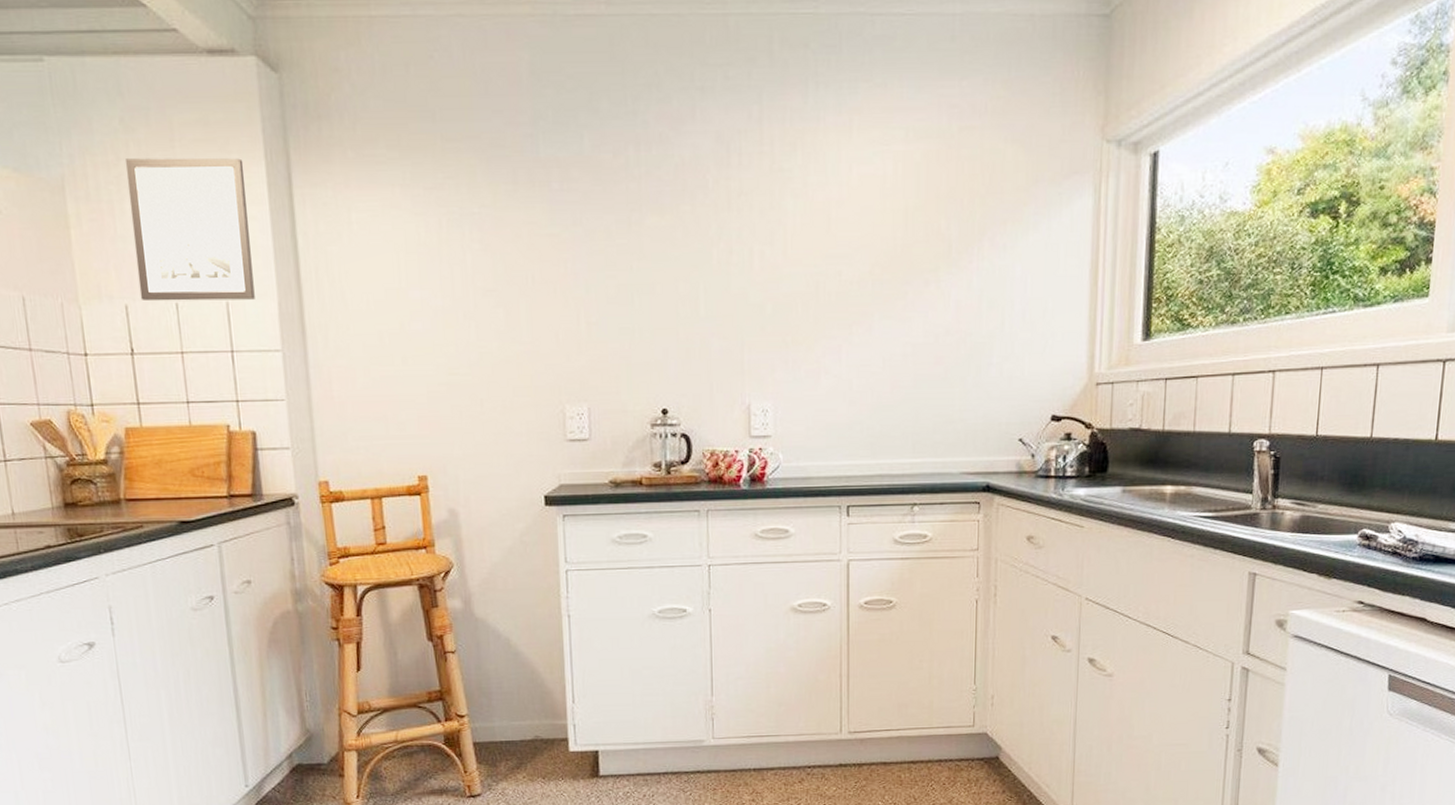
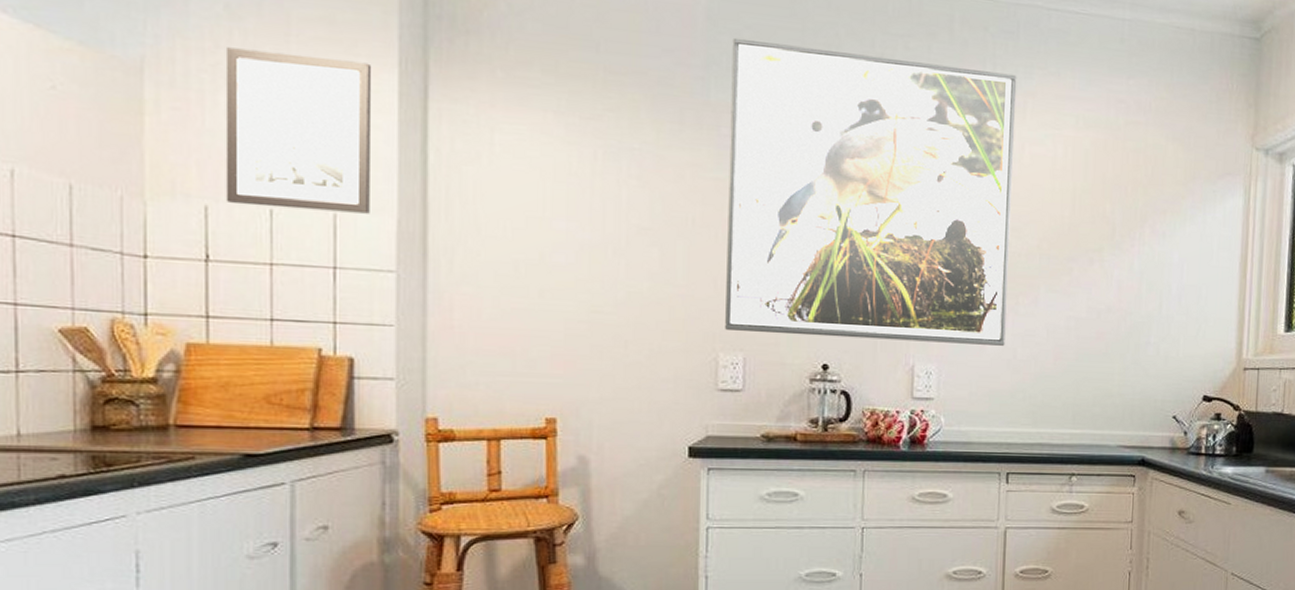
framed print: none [556,89,841,383] -> present [725,37,1017,346]

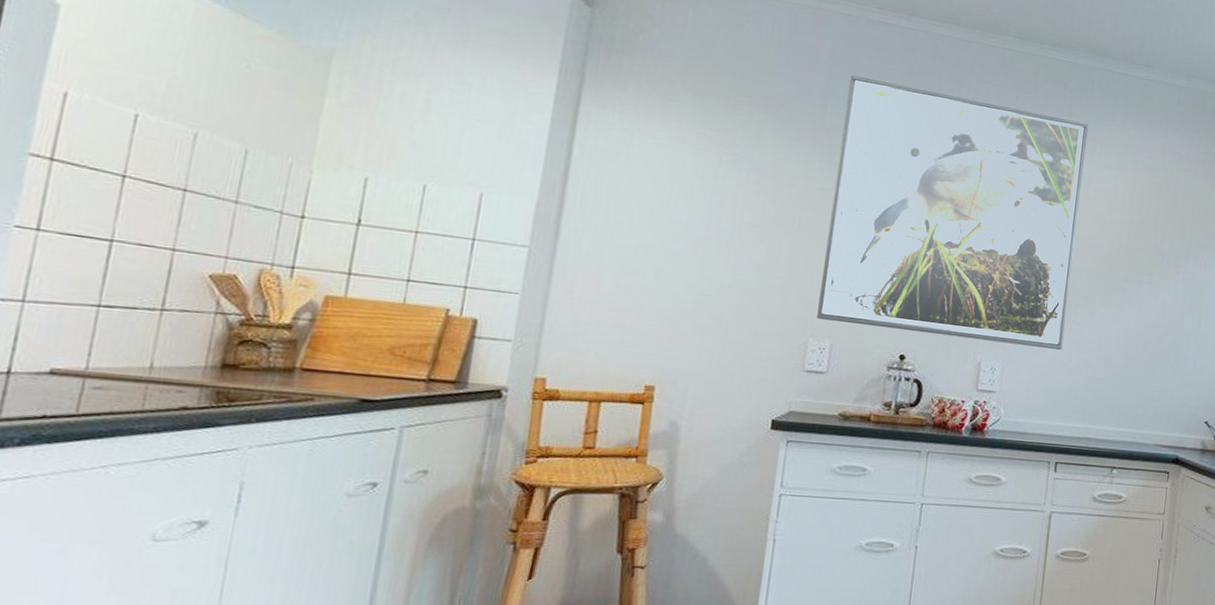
wall art: present [225,47,372,214] -> none [385,47,535,196]

